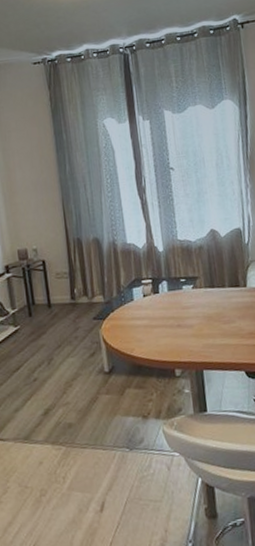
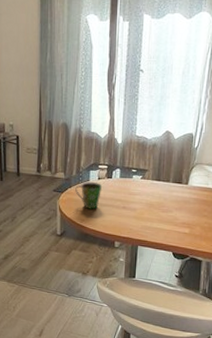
cup: none [118,301,150,335] -> present [75,182,103,209]

